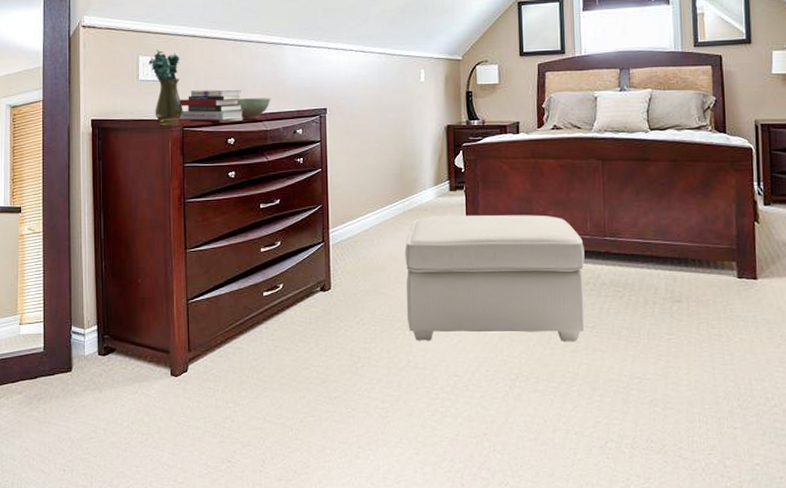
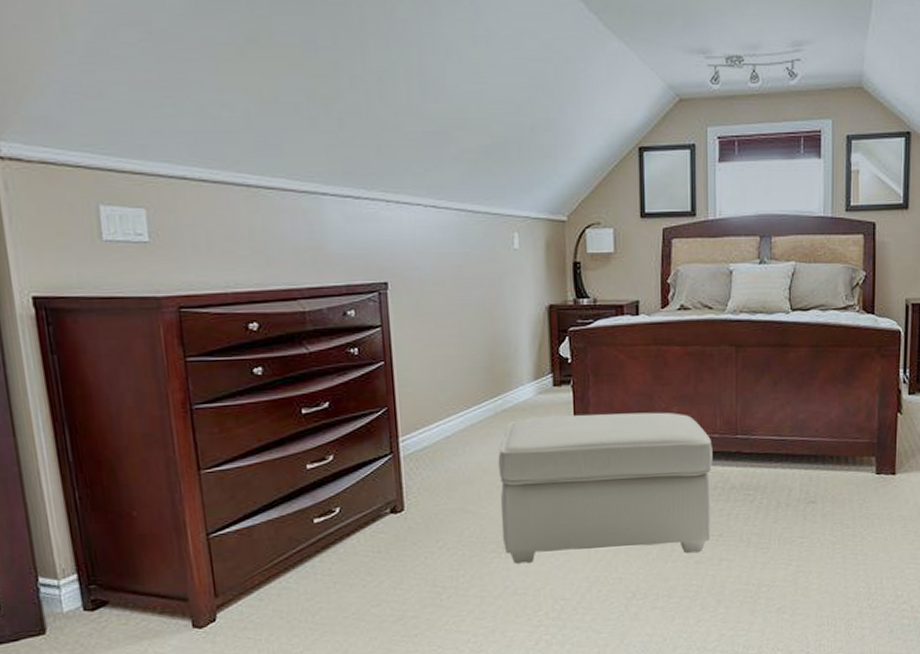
vase: present [148,49,183,126] -> none [115,196,178,307]
books: present [180,89,243,123] -> none [170,255,269,302]
bowl: present [236,97,271,119] -> none [257,267,308,297]

